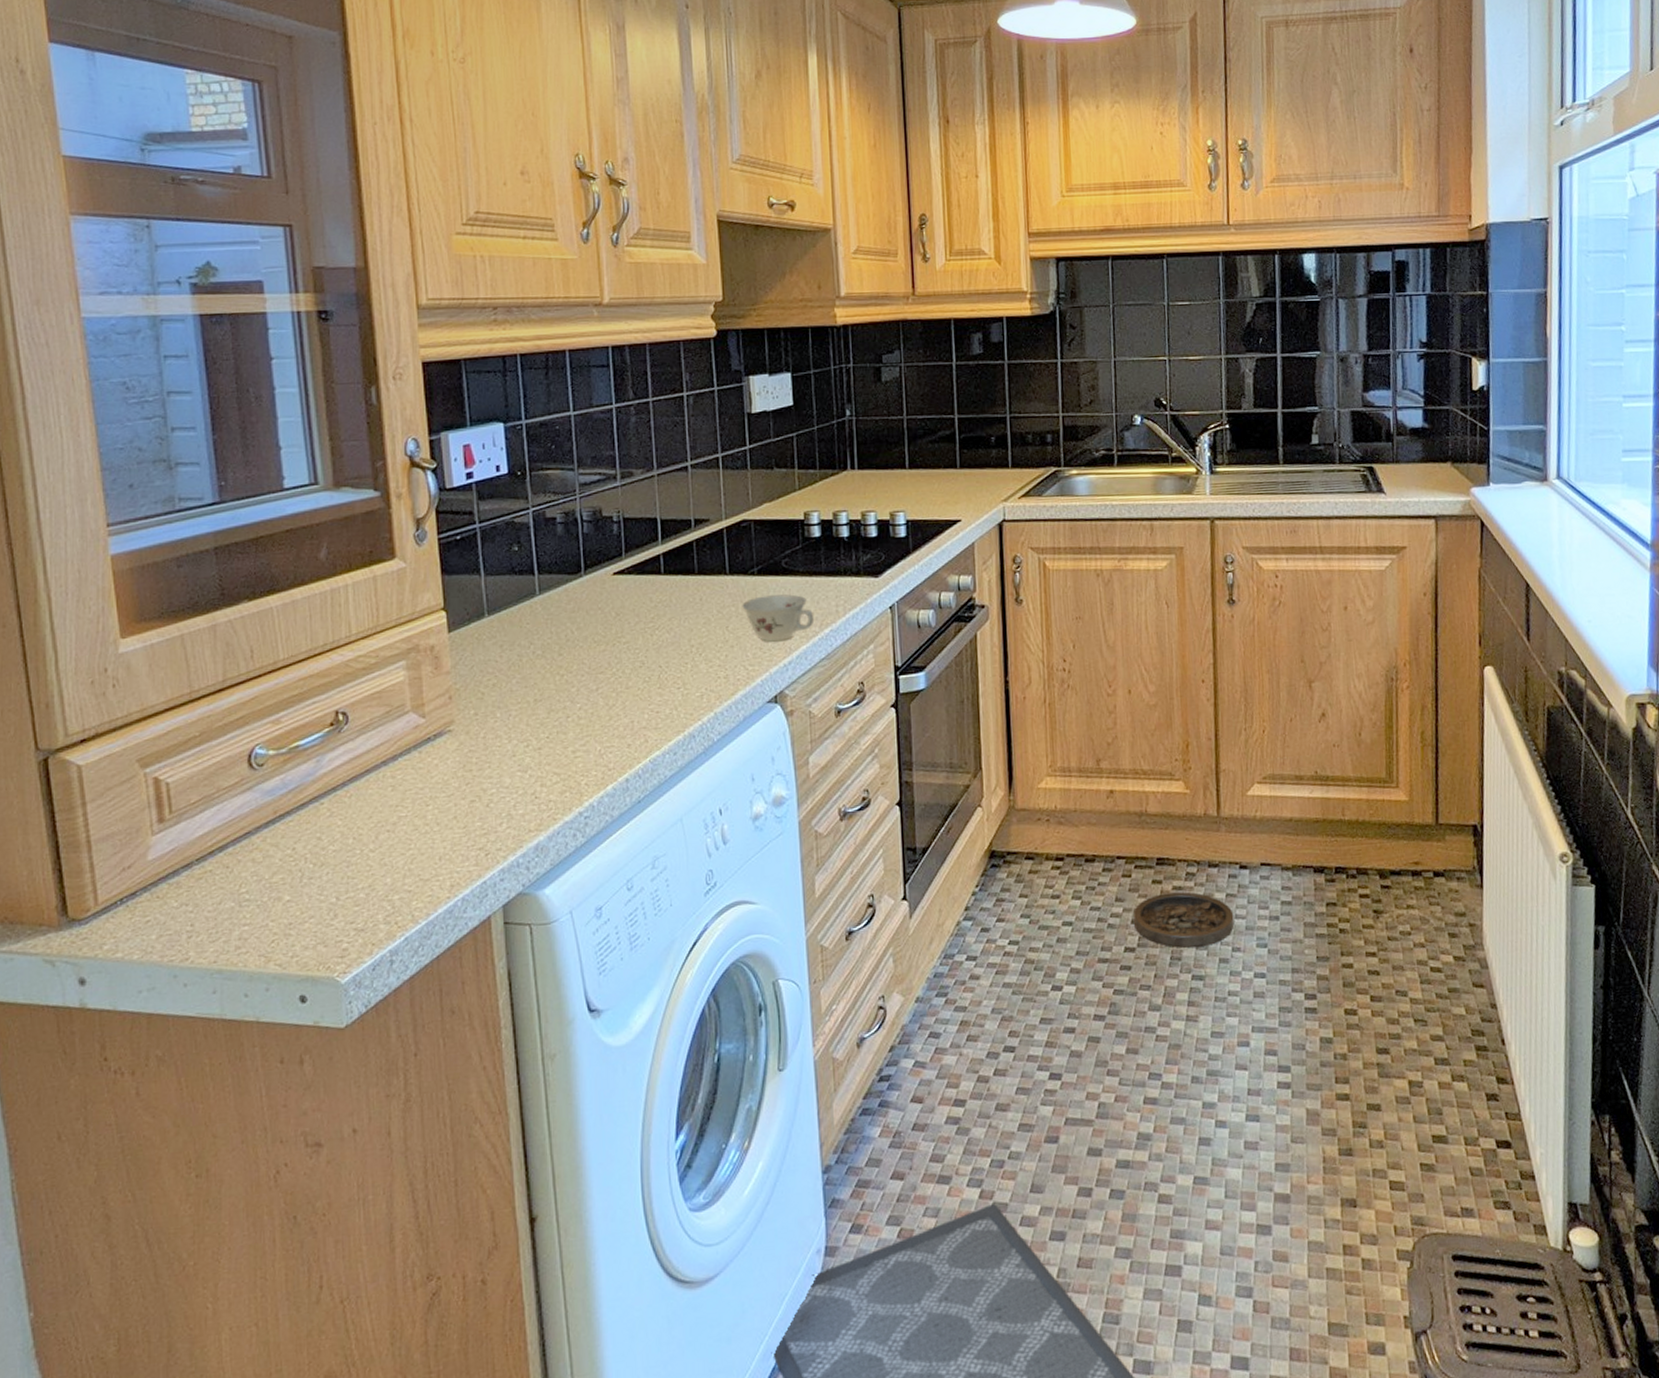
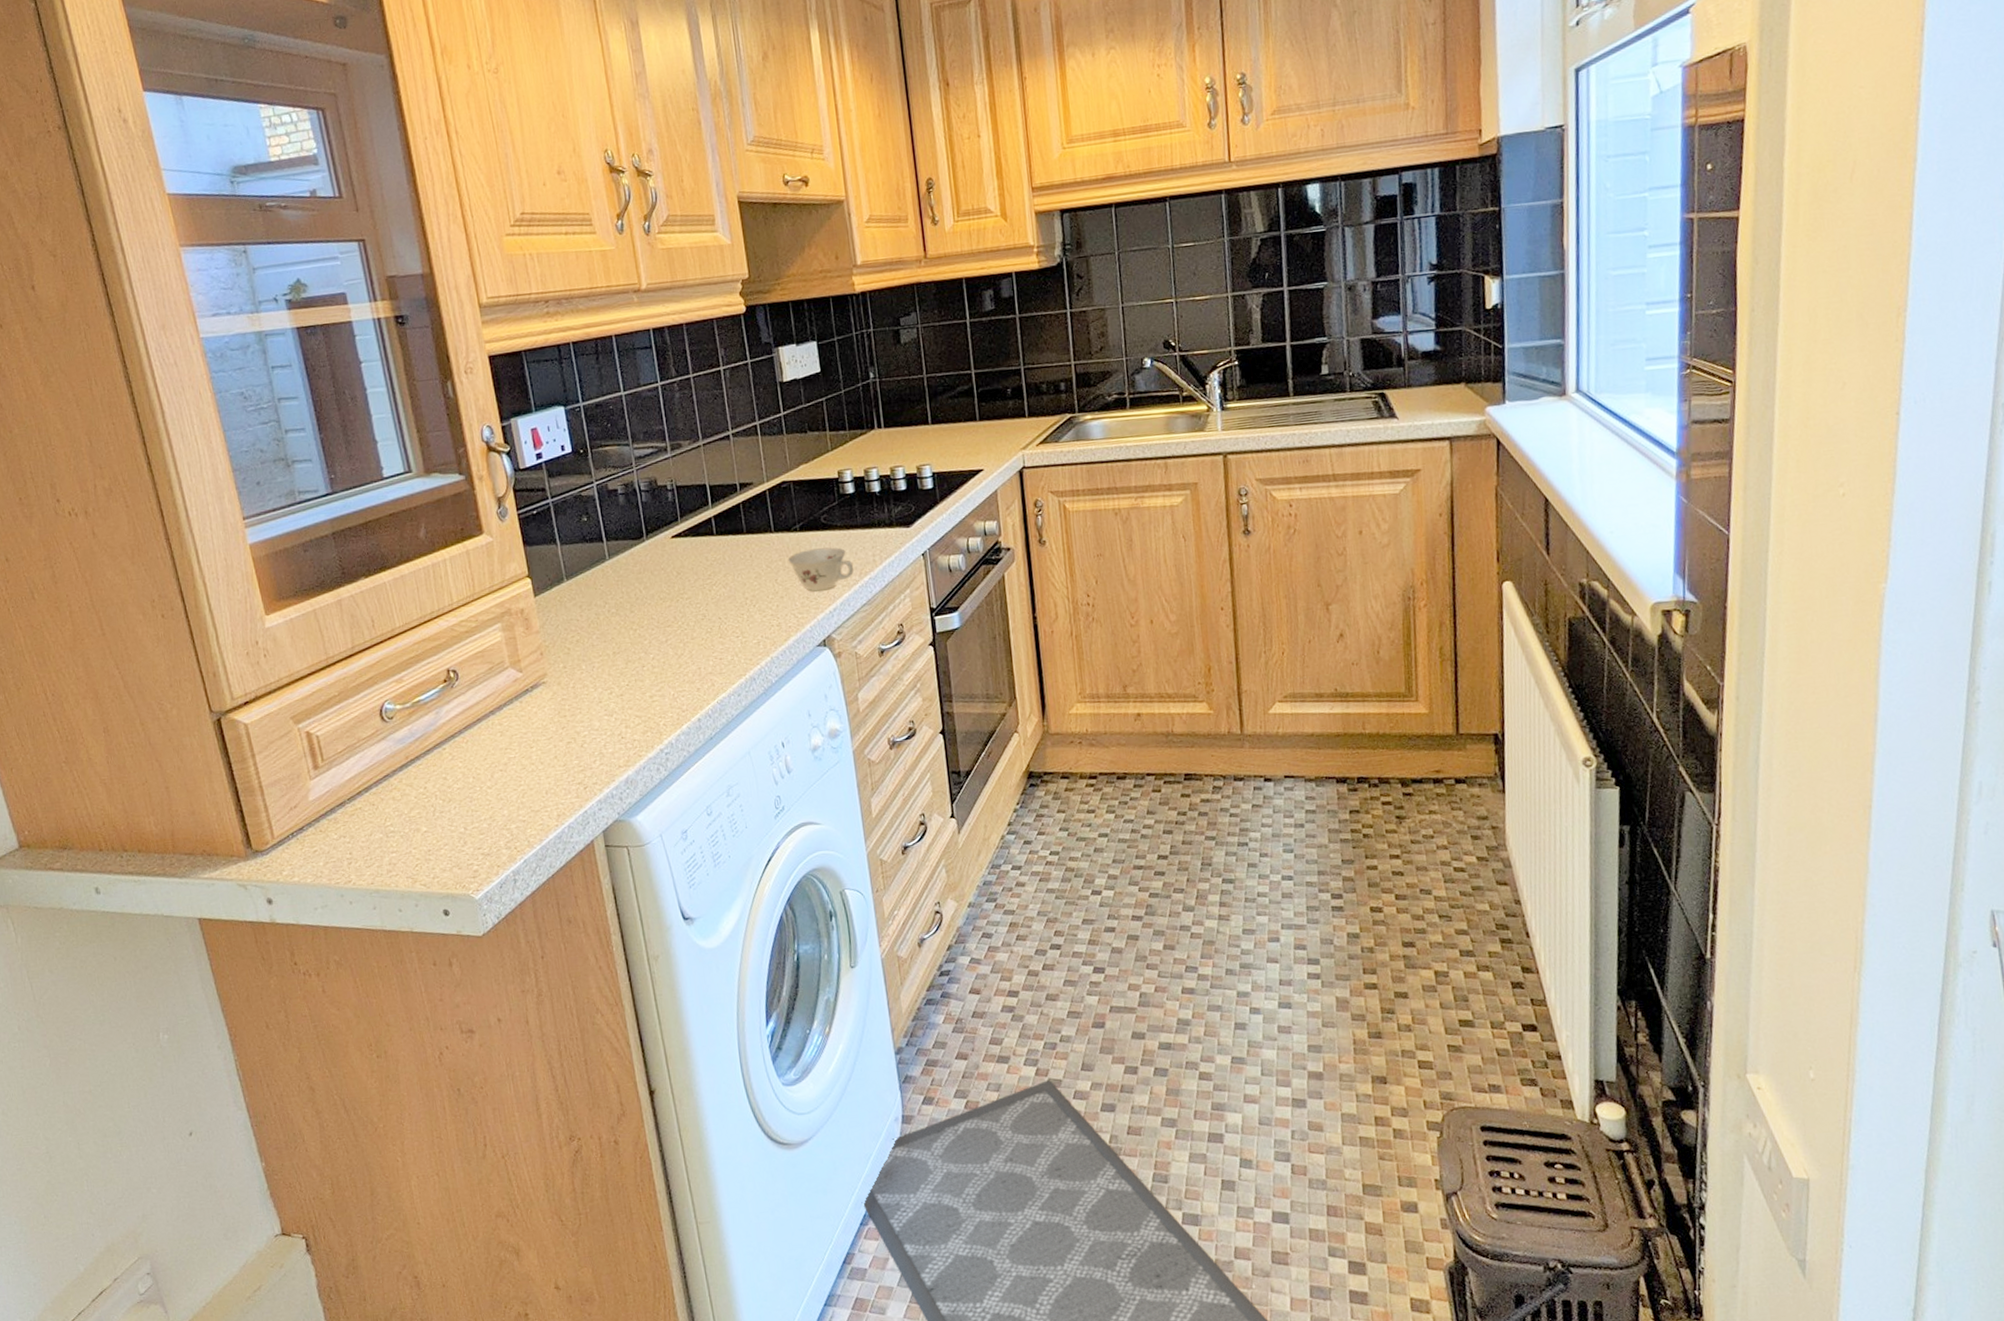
pet bowl: present [1133,892,1234,948] -> none [1164,804,1261,855]

